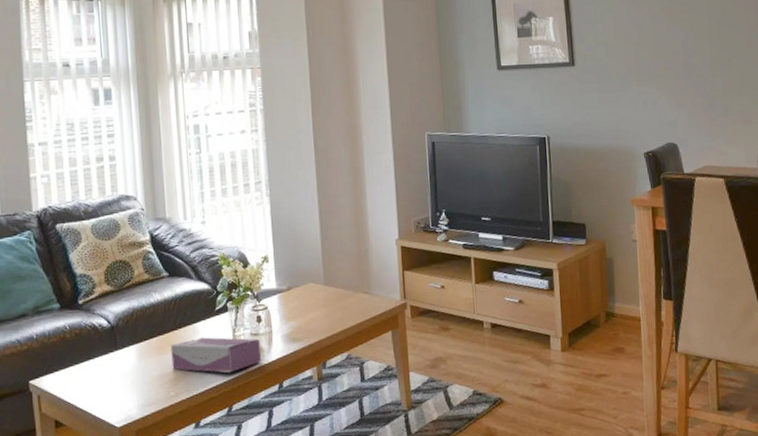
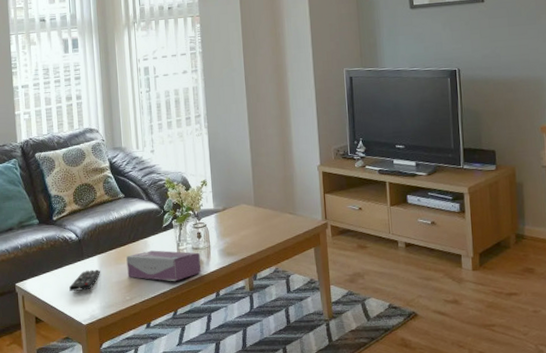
remote control: none [99,361,139,388] -> present [69,269,101,291]

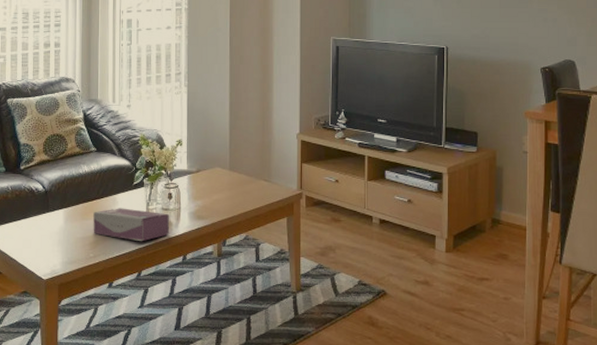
remote control: present [69,269,101,291] -> none [31,223,66,244]

